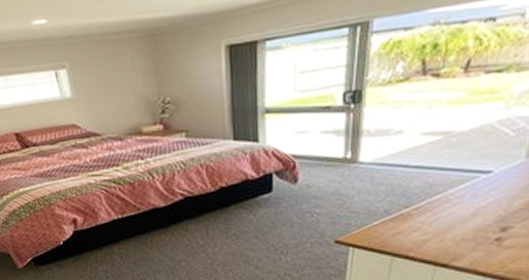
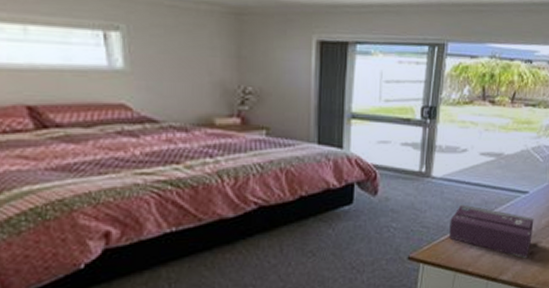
tissue box: none [383,188,502,245] -> present [449,204,534,259]

